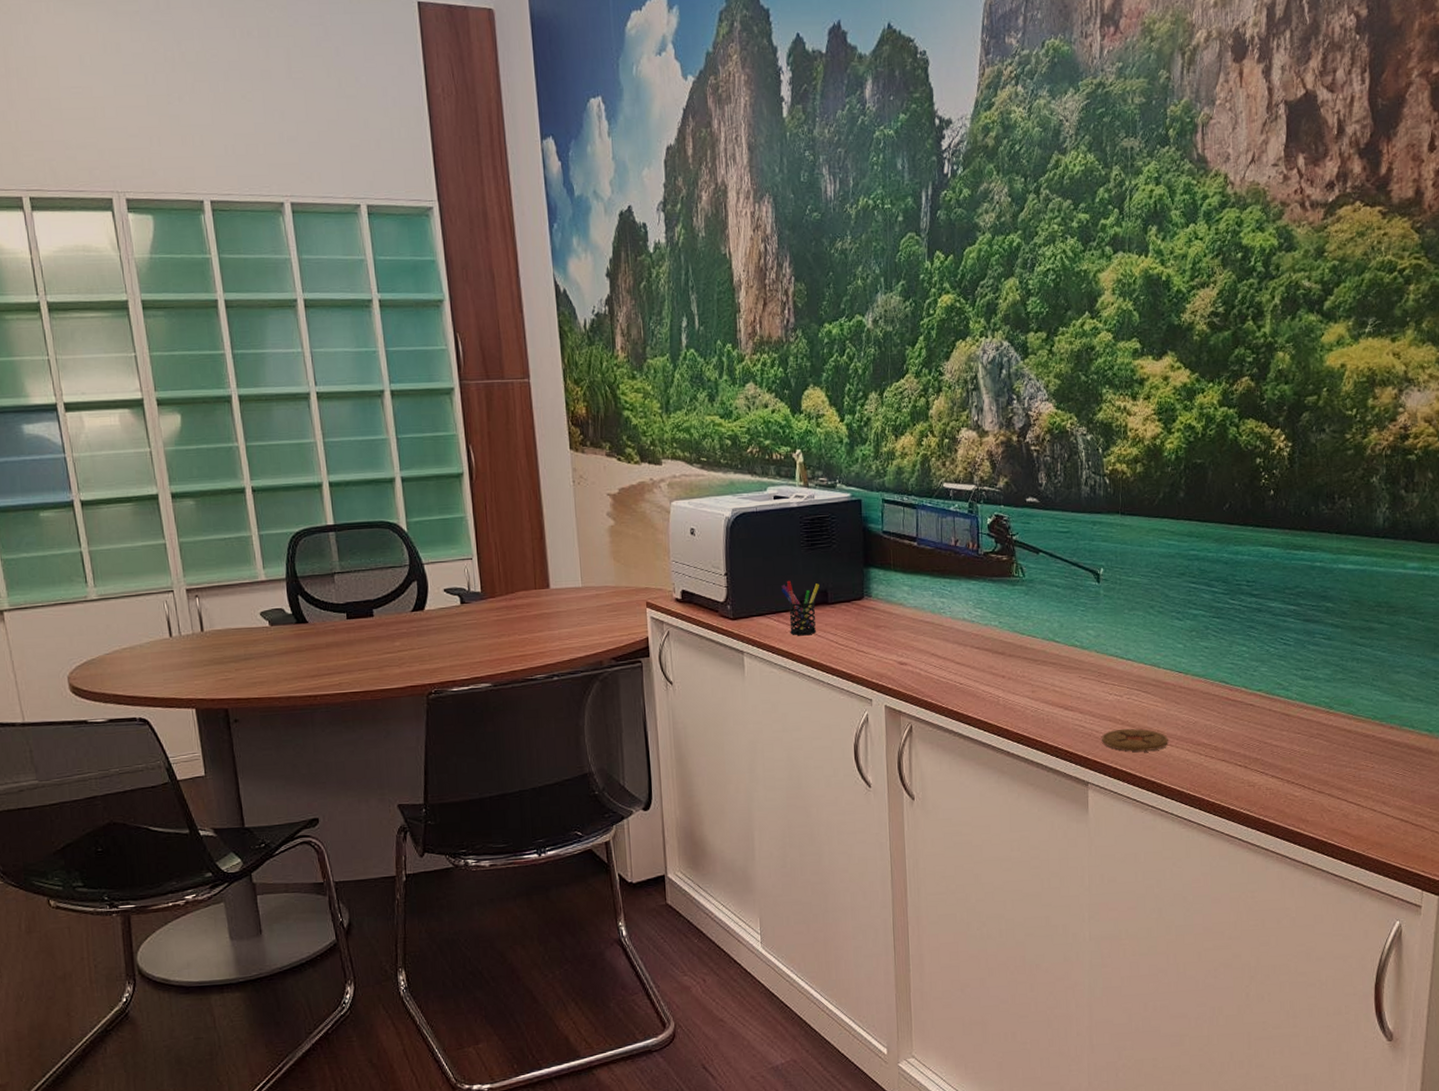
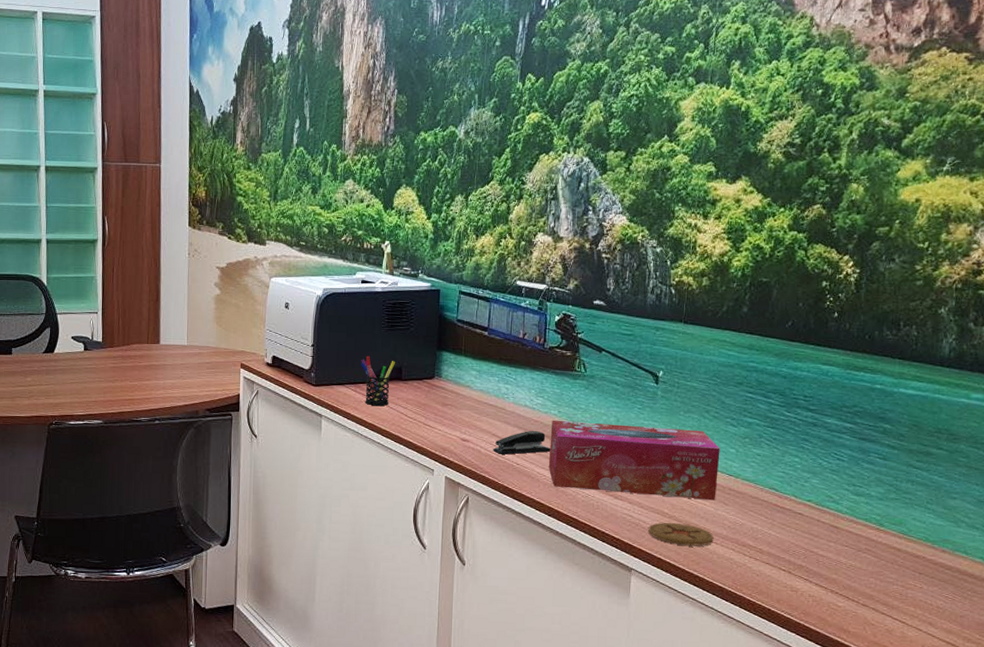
stapler: none [933,645,995,675] -> present [493,430,551,455]
tissue box: none [992,627,1168,705] -> present [548,420,720,500]

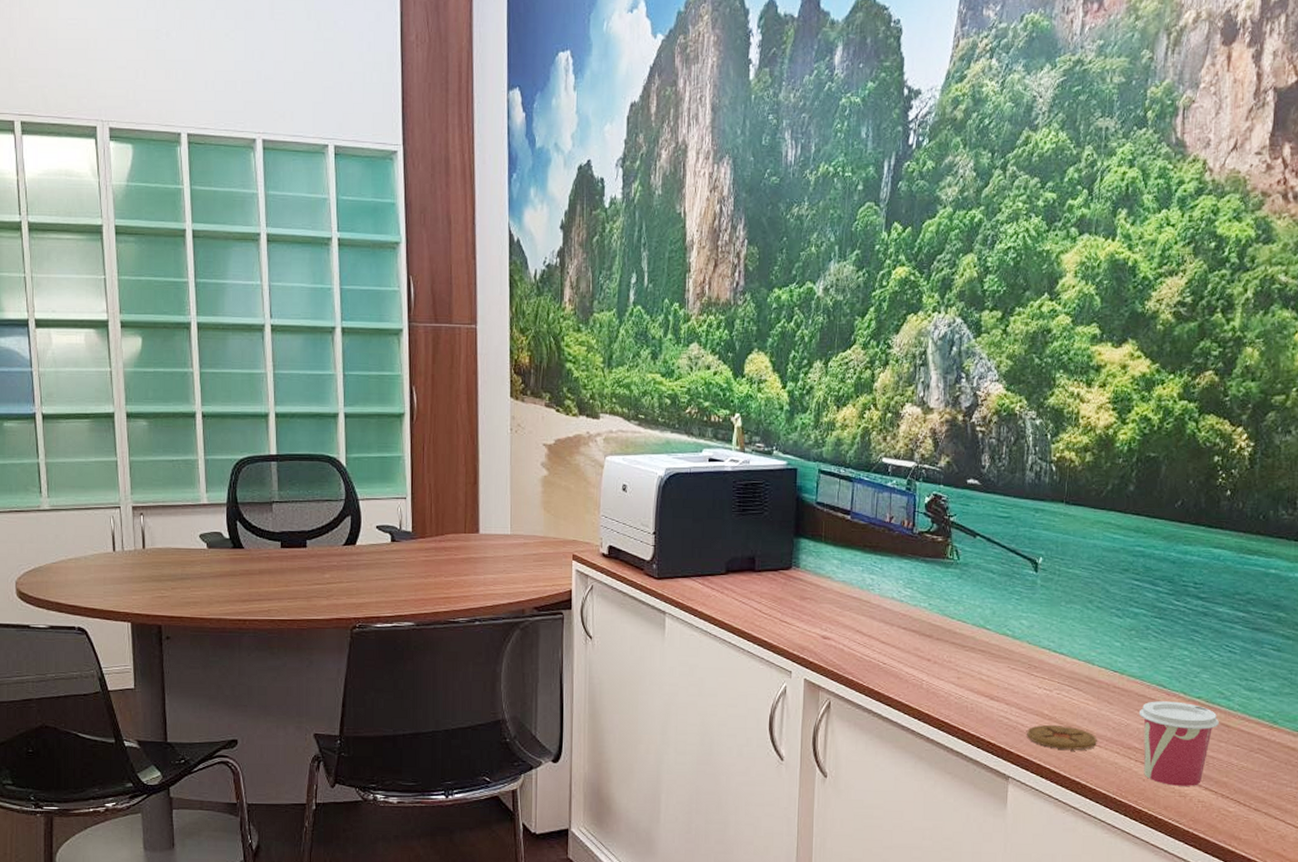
pen holder: present [361,356,395,406] -> none [709,544,747,601]
stapler: present [493,430,551,455] -> none [857,625,921,653]
tissue box: present [548,420,720,500] -> none [918,613,1104,699]
cup: none [752,503,828,582] -> present [1138,701,1219,786]

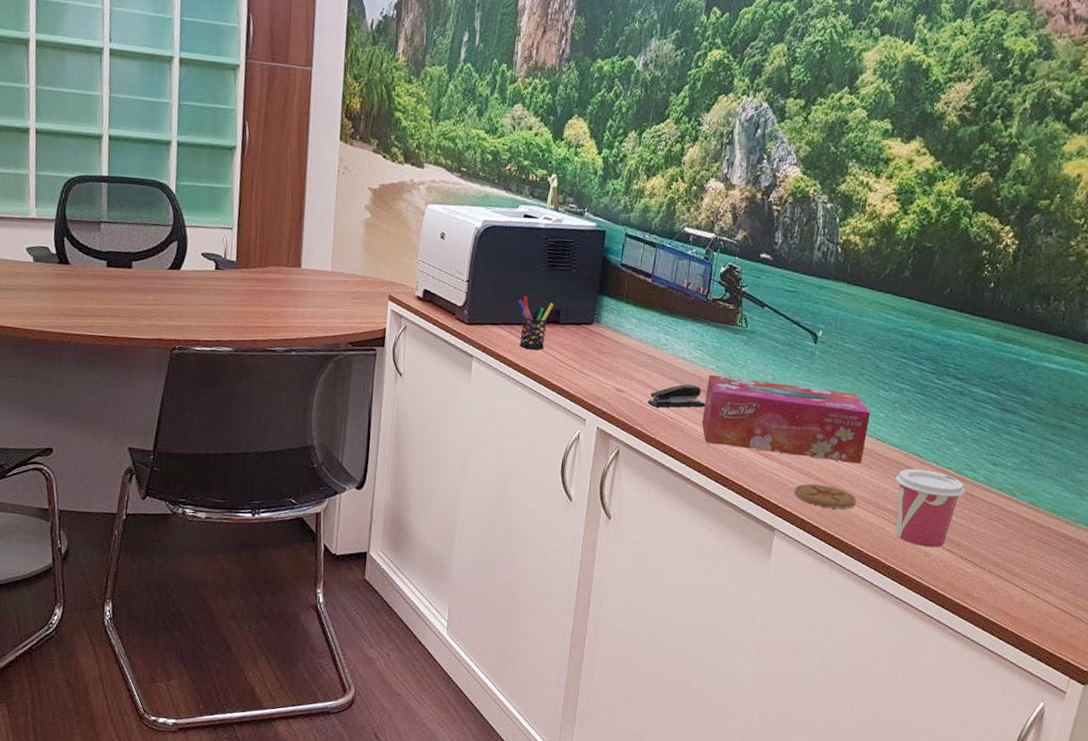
pen holder: none [709,544,747,601] -> present [517,296,554,350]
stapler: none [857,625,921,653] -> present [647,384,706,408]
tissue box: none [918,613,1104,699] -> present [701,374,871,464]

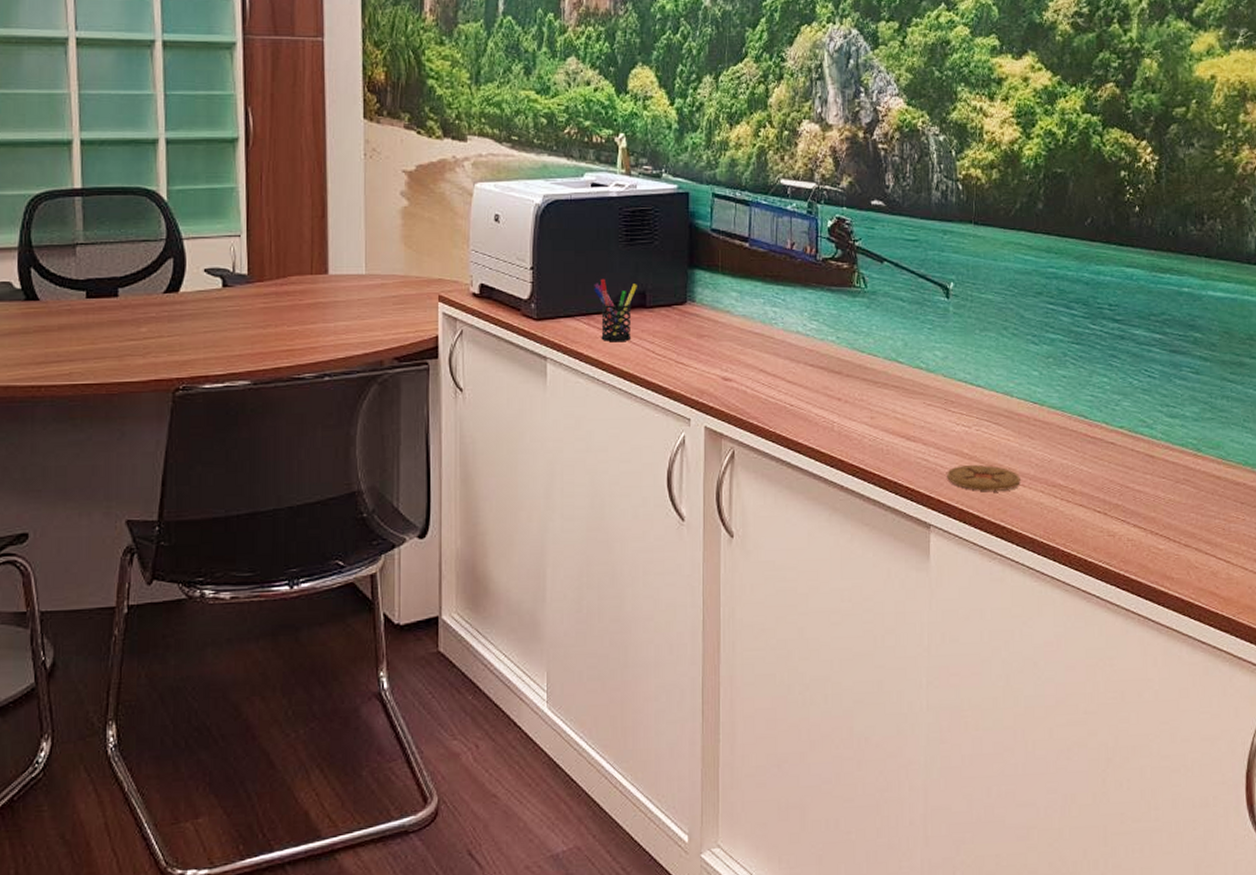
stapler: present [647,384,706,408] -> none [761,362,830,394]
tissue box: present [701,374,871,464] -> none [827,348,1022,435]
cup: present [895,468,965,548] -> none [1061,432,1143,525]

